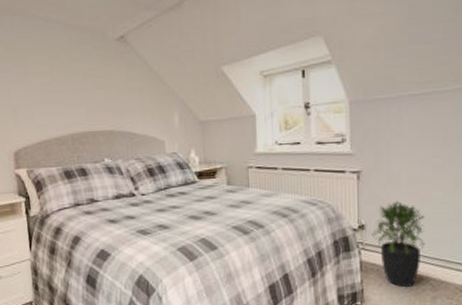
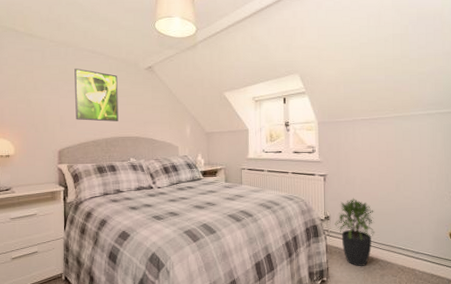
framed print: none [24,43,86,113] -> present [74,69,119,122]

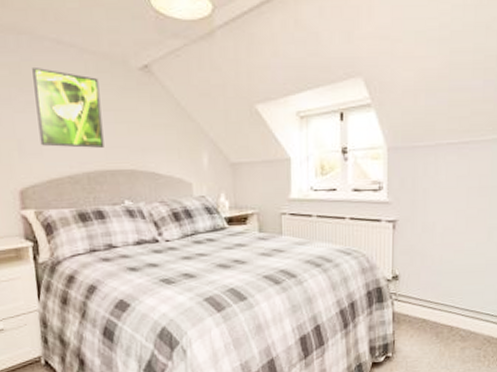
potted plant: present [335,198,375,266] -> none [405,250,457,338]

